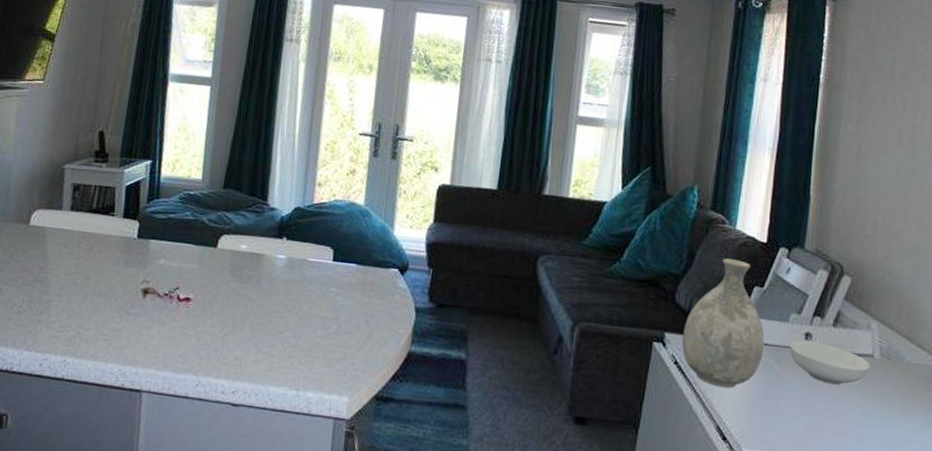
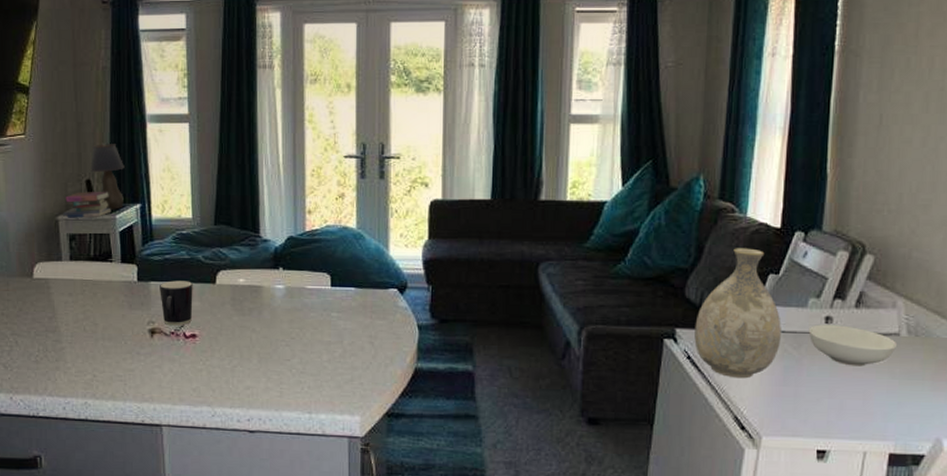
books: none [70,142,121,170] -> present [63,191,111,218]
table lamp: none [105,96,141,164] -> present [90,142,125,210]
mug: none [158,240,194,288] -> present [160,280,193,326]

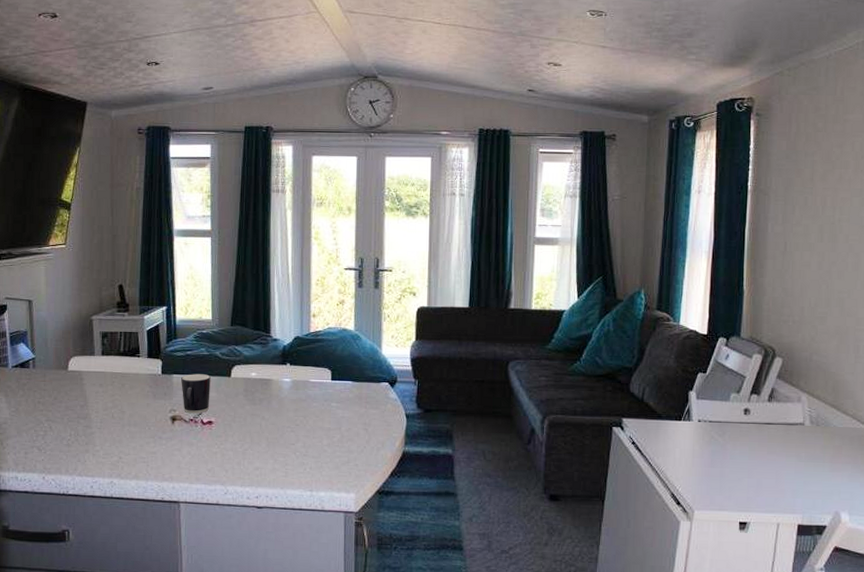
books: present [63,191,111,218] -> none [97,295,140,318]
table lamp: present [90,142,125,210] -> none [123,253,153,311]
vase: present [694,248,781,379] -> none [638,351,709,461]
bowl: present [808,324,898,366] -> none [731,415,803,451]

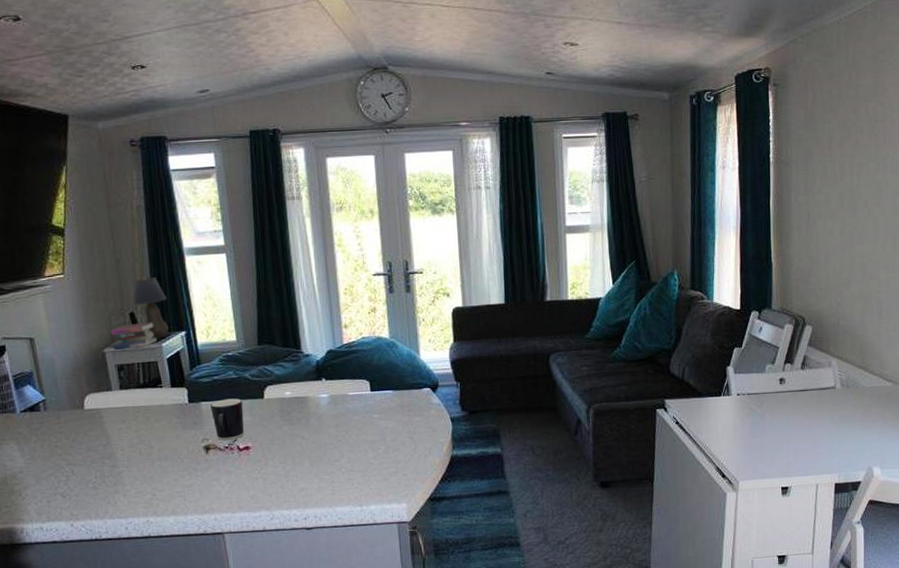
books: none [97,295,140,318] -> present [109,321,157,350]
table lamp: none [123,253,153,311] -> present [132,277,169,339]

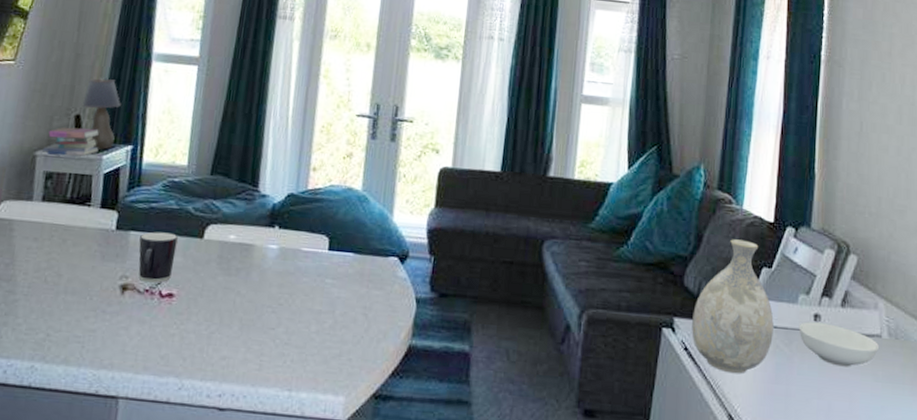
vase: none [680,328,747,436] -> present [691,239,774,375]
bowl: none [767,384,835,417] -> present [799,321,880,367]

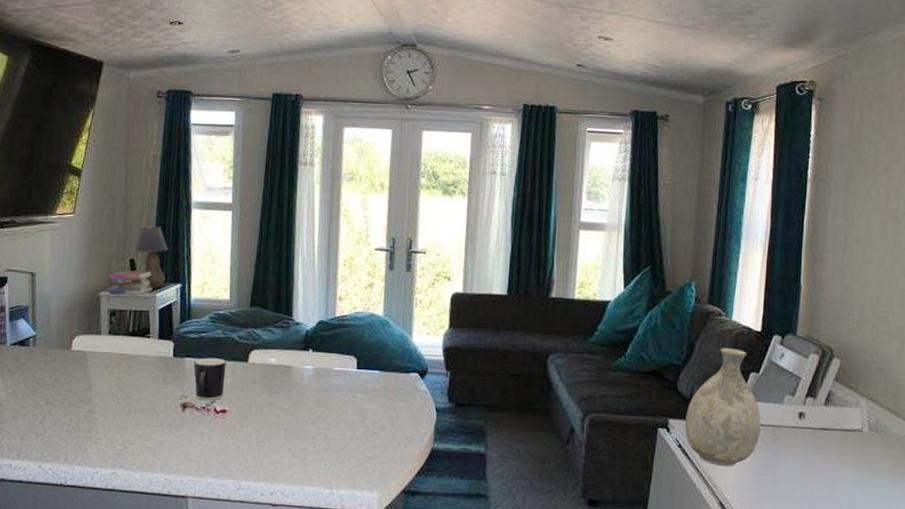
bowl: present [799,321,880,367] -> none [784,419,861,459]

